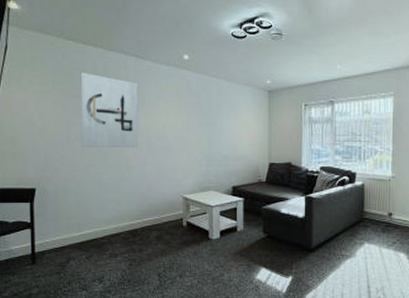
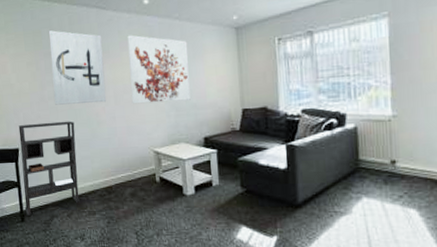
bookshelf: none [37,163,102,258] -> present [18,121,81,216]
wall art: none [164,86,223,152] -> present [127,34,191,104]

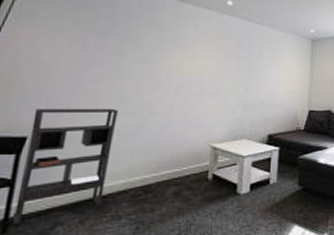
wall art: present [48,30,107,105] -> none [96,11,174,92]
wall art: present [127,34,191,104] -> none [195,29,265,98]

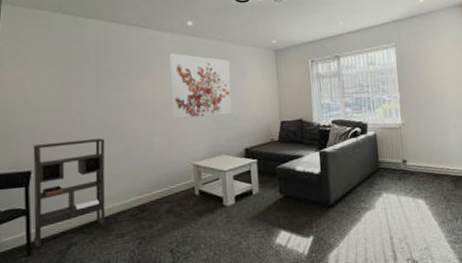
wall art: none [195,29,265,98] -> present [169,53,232,119]

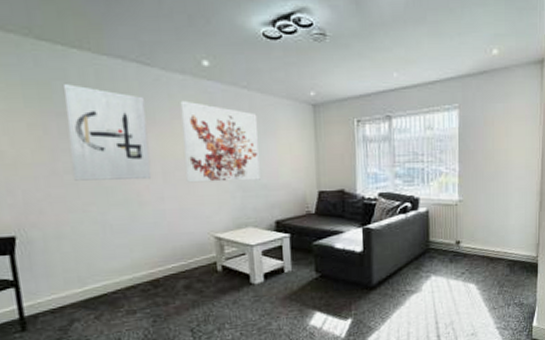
bookshelf: present [33,138,107,247] -> none [14,201,115,323]
wall art: none [79,46,144,122] -> present [62,84,152,181]

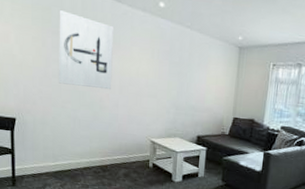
wall art: present [180,100,260,183] -> none [136,32,195,102]

